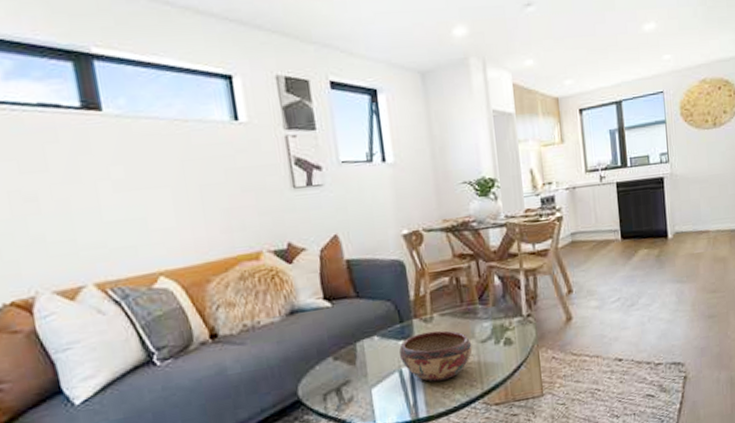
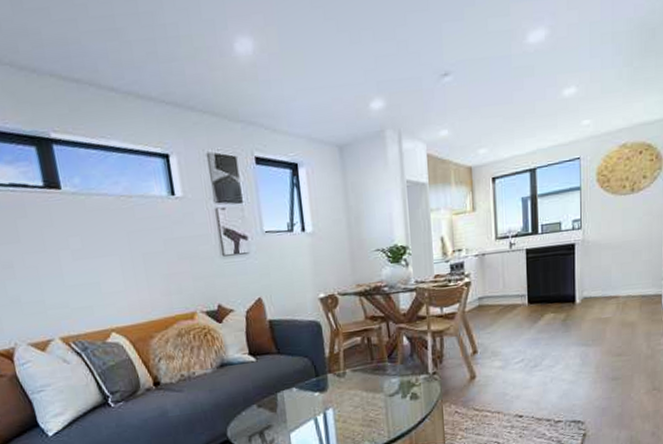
decorative bowl: present [398,330,473,382] -> none [314,384,381,430]

